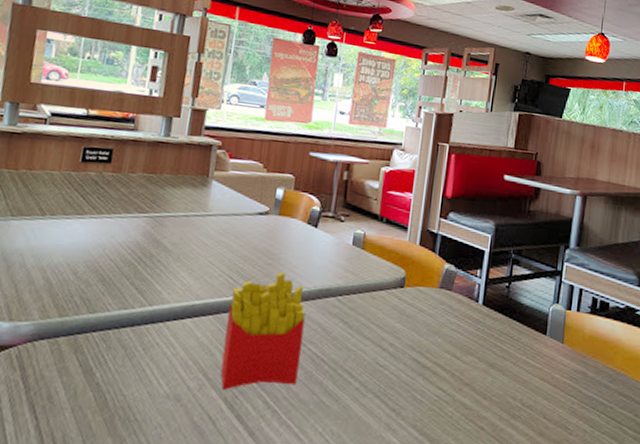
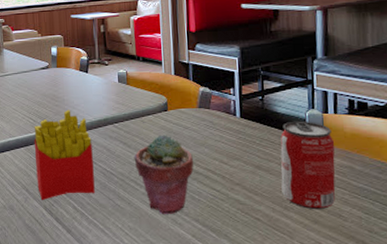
potted succulent: none [353,316,423,418] -> present [134,135,194,215]
beverage can: none [512,315,573,421] -> present [280,121,336,210]

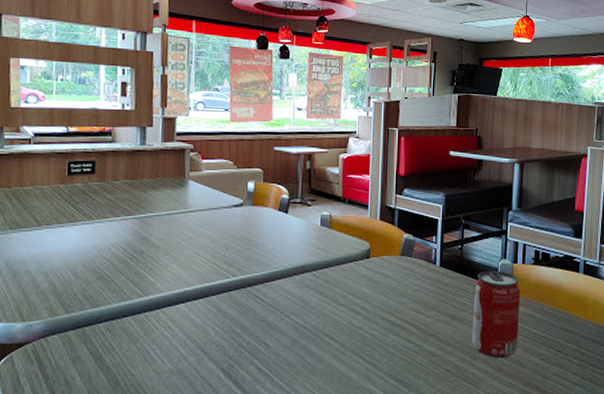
french fries: present [34,109,95,200] -> none [216,254,285,361]
potted succulent: present [134,135,194,215] -> none [330,284,392,371]

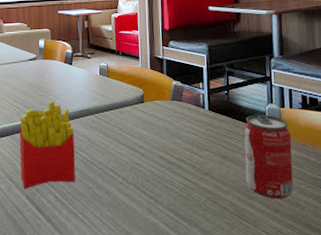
french fries: none [216,254,285,361] -> present [19,99,75,189]

